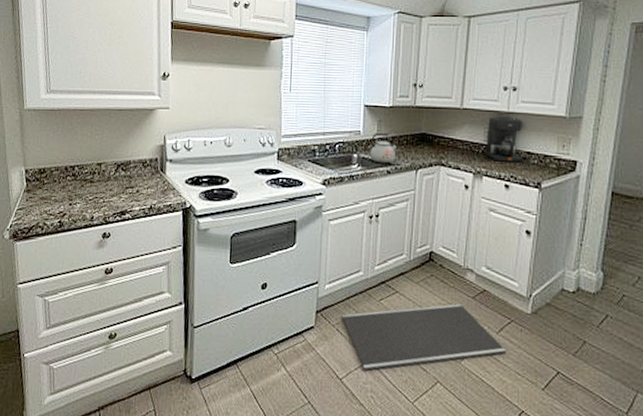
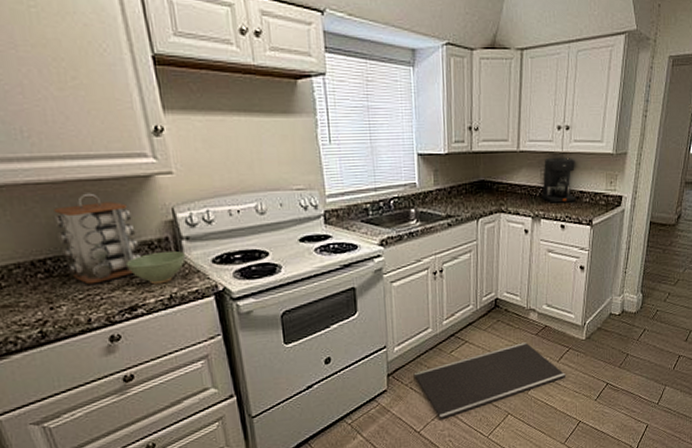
spice rack: none [85,119,137,190] -> present [53,193,141,285]
bowl: none [124,169,168,196] -> present [125,250,186,285]
kettle: present [369,132,397,164] -> none [428,183,456,217]

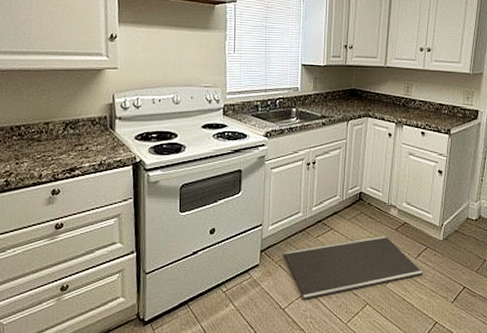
spice rack: present [53,193,141,285] -> none [31,79,85,148]
bowl: present [125,250,186,285] -> none [73,127,117,152]
coffee maker: present [542,157,576,203] -> none [405,73,435,113]

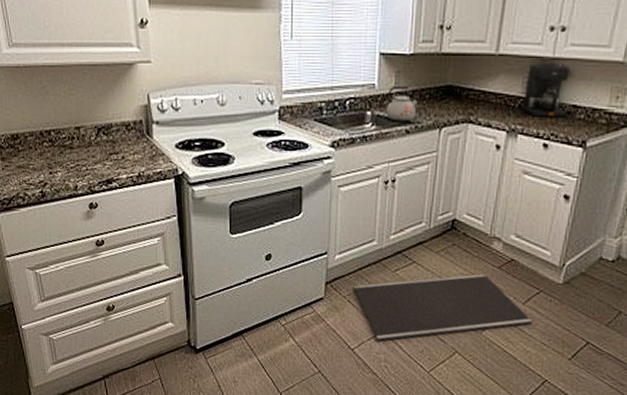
kettle: none [306,89,330,116] -> present [385,85,418,122]
coffee maker: none [405,73,435,113] -> present [522,63,570,118]

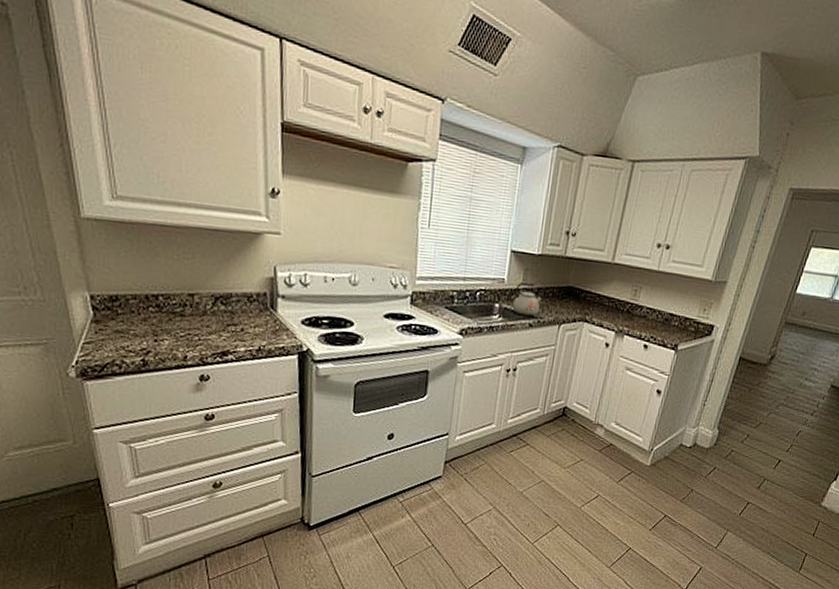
door mat: present [353,274,532,342] -> none [470,456,623,517]
coffee maker: present [522,63,570,118] -> none [629,274,670,324]

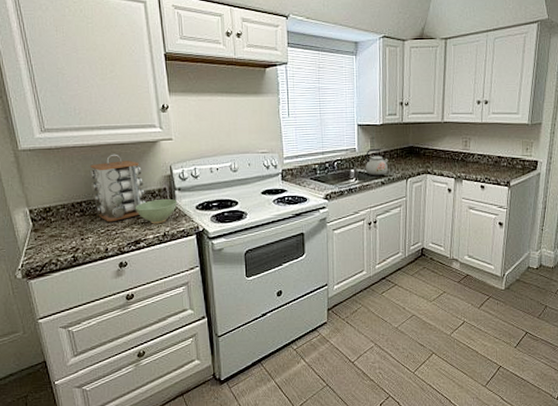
spice rack: none [171,240,240,325] -> present [89,154,146,222]
bowl: none [225,305,280,336] -> present [135,198,178,224]

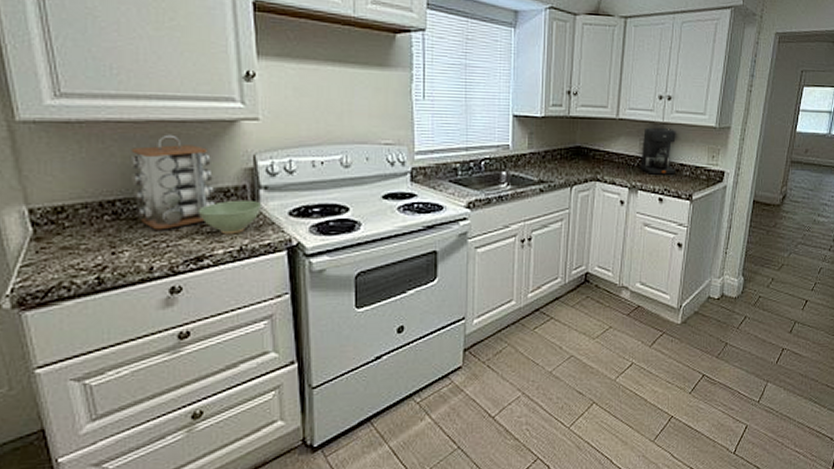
kettle: present [365,148,389,176] -> none [520,146,550,181]
coffee maker: none [463,127,494,167] -> present [640,127,676,175]

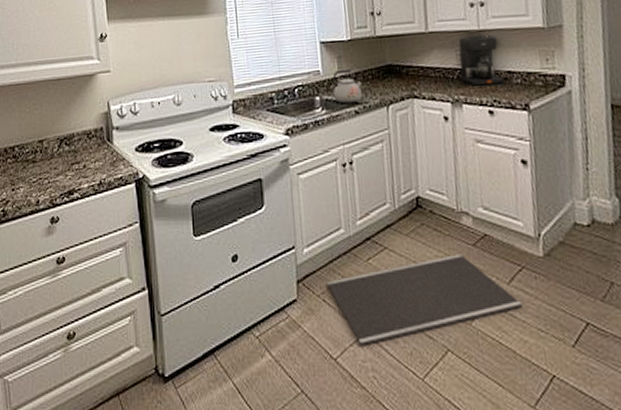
spice rack: present [130,134,215,230] -> none [24,90,81,170]
bowl: present [198,199,262,235] -> none [69,139,115,171]
door mat: none [492,323,658,405] -> present [326,254,522,347]
kettle: none [520,146,550,181] -> present [332,69,363,104]

